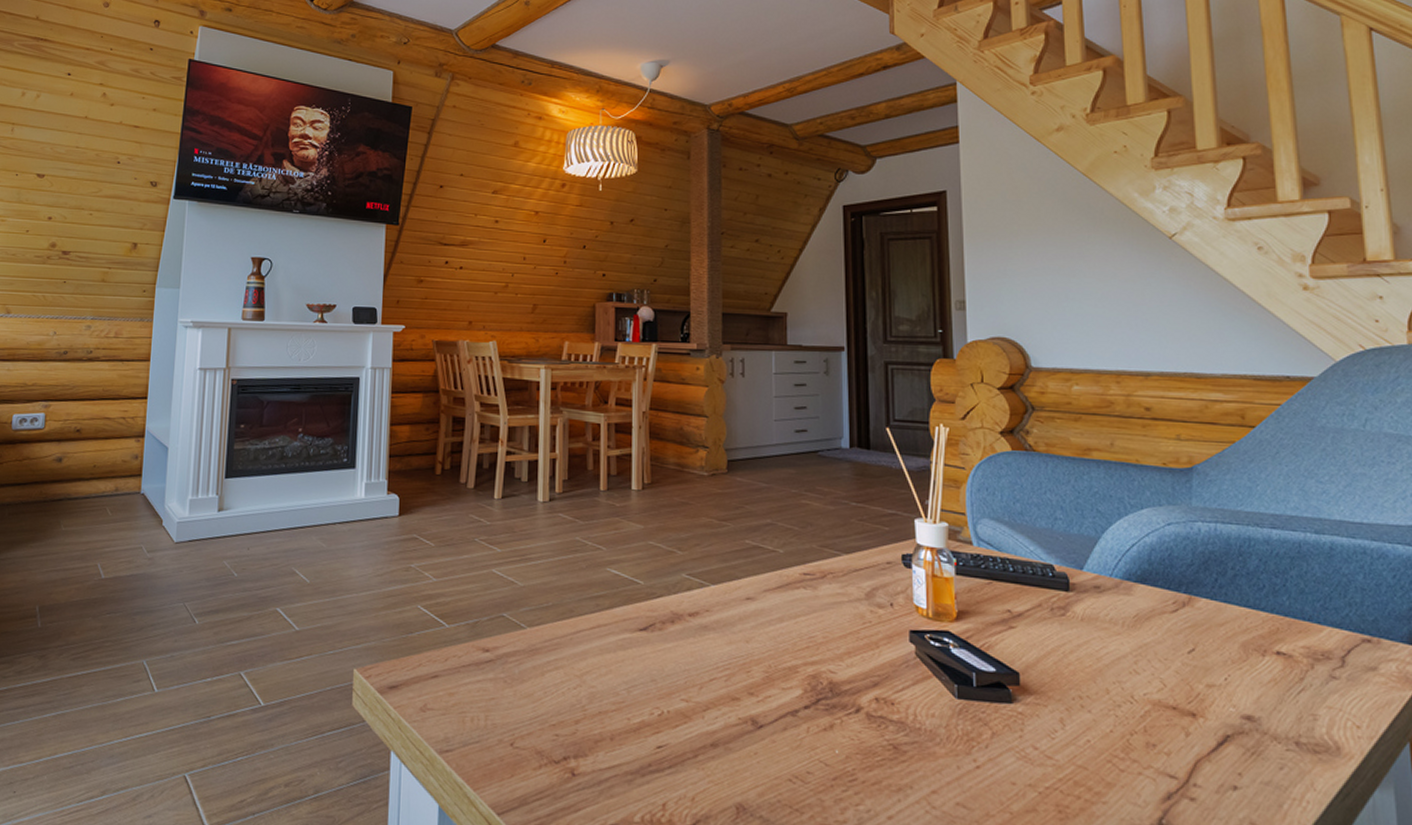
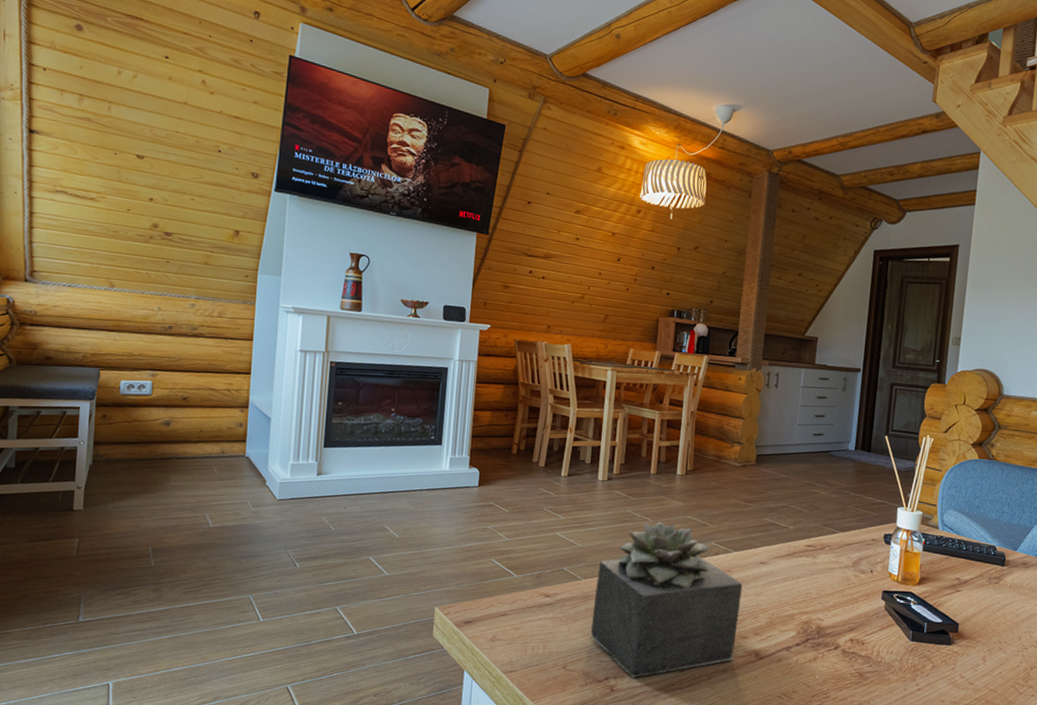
succulent plant: none [539,550,727,757] -> present [588,521,743,678]

